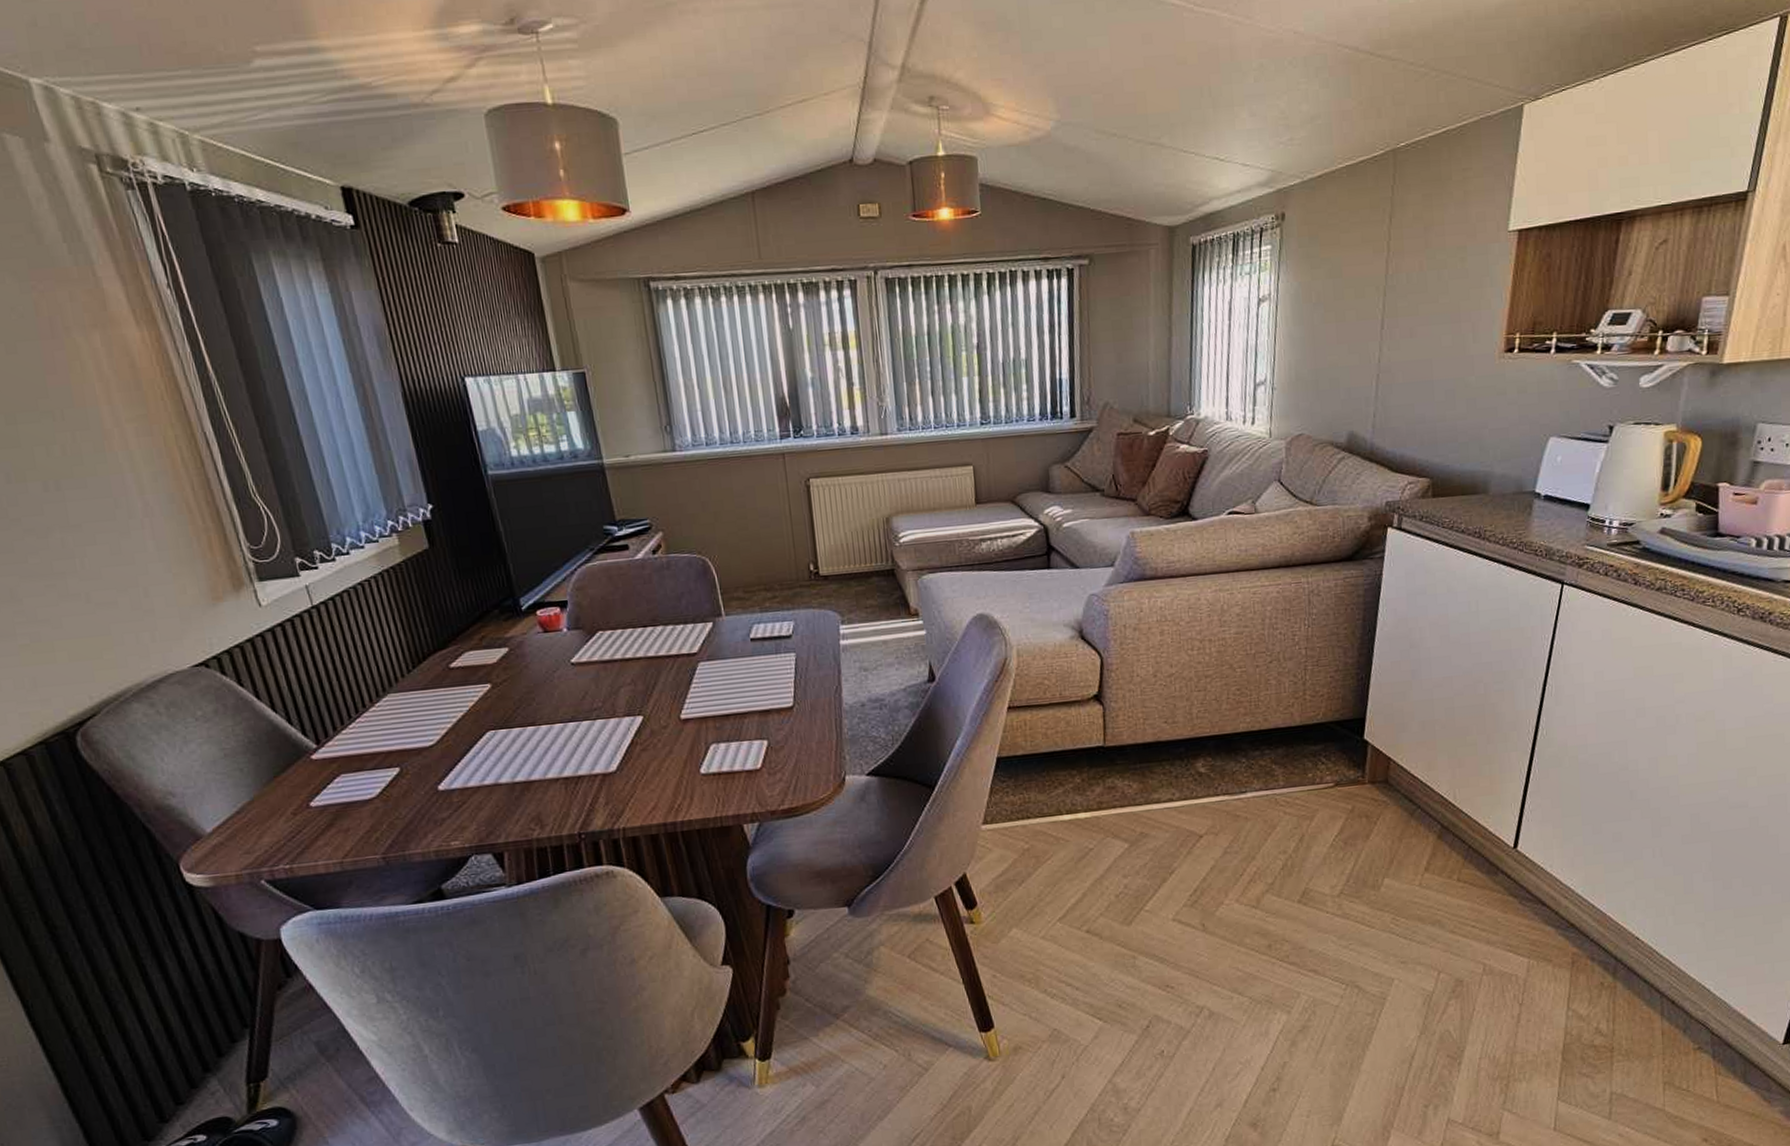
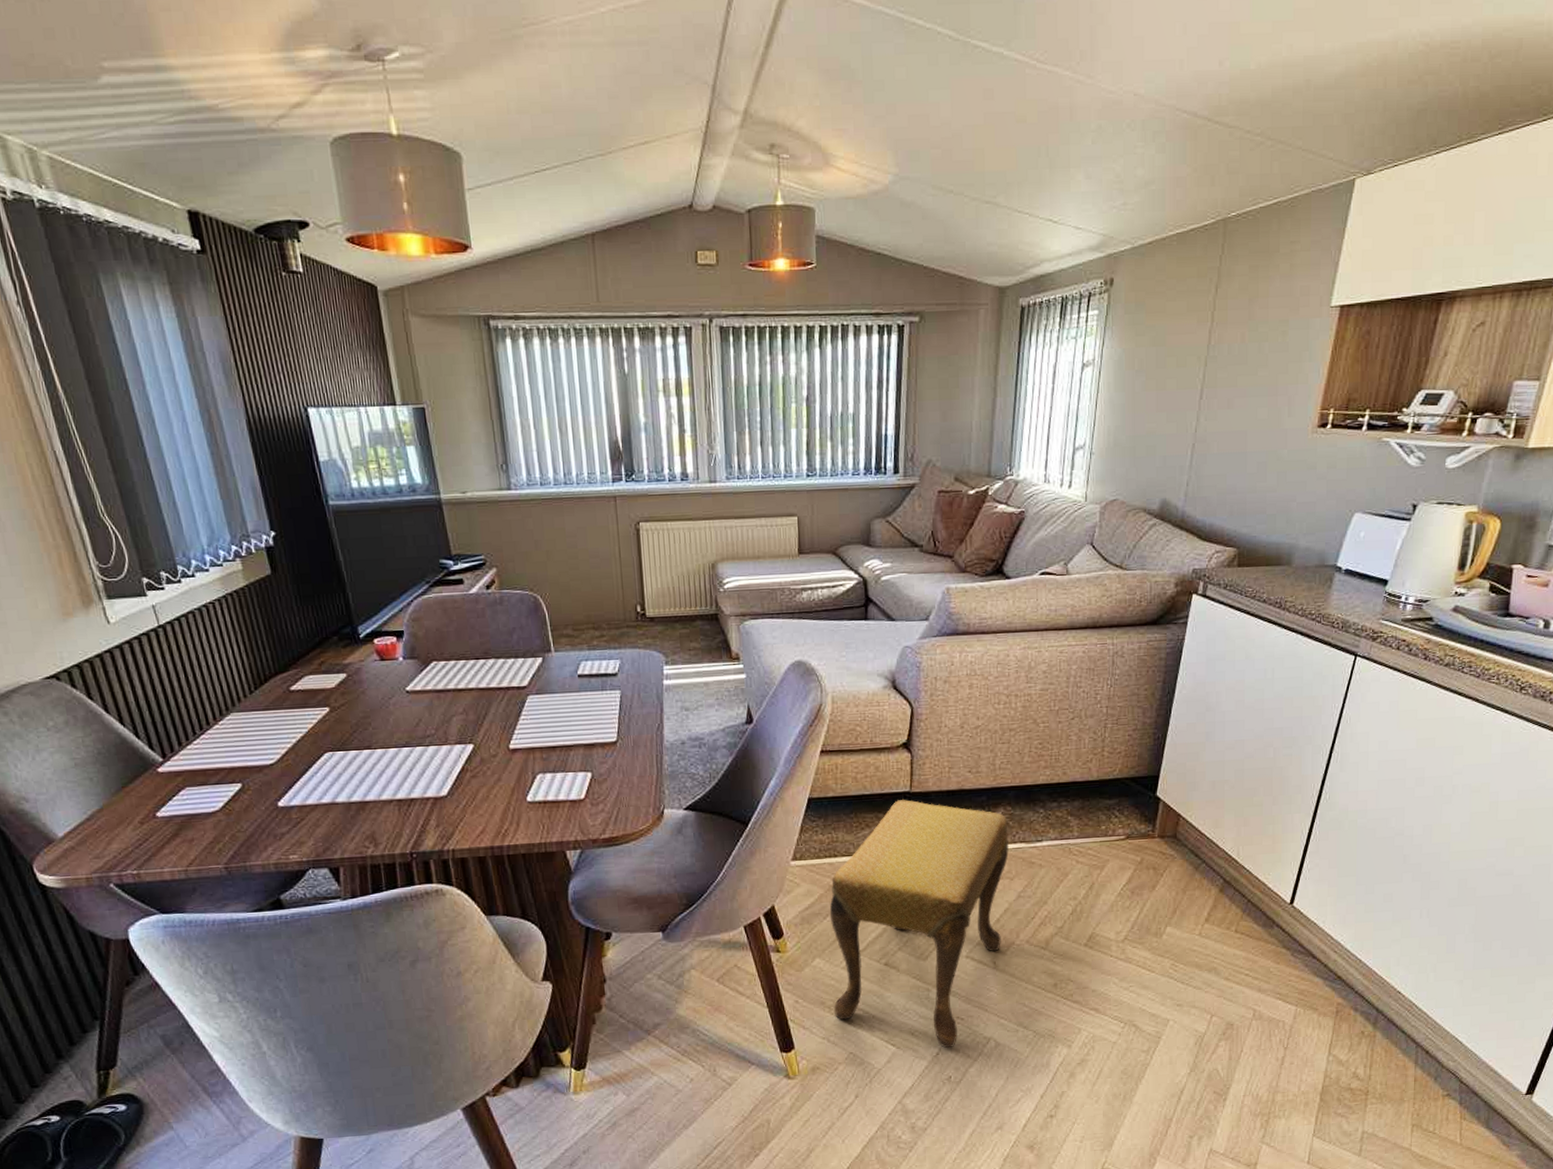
footstool: none [1024,754,1212,1020] -> present [829,800,1010,1049]

